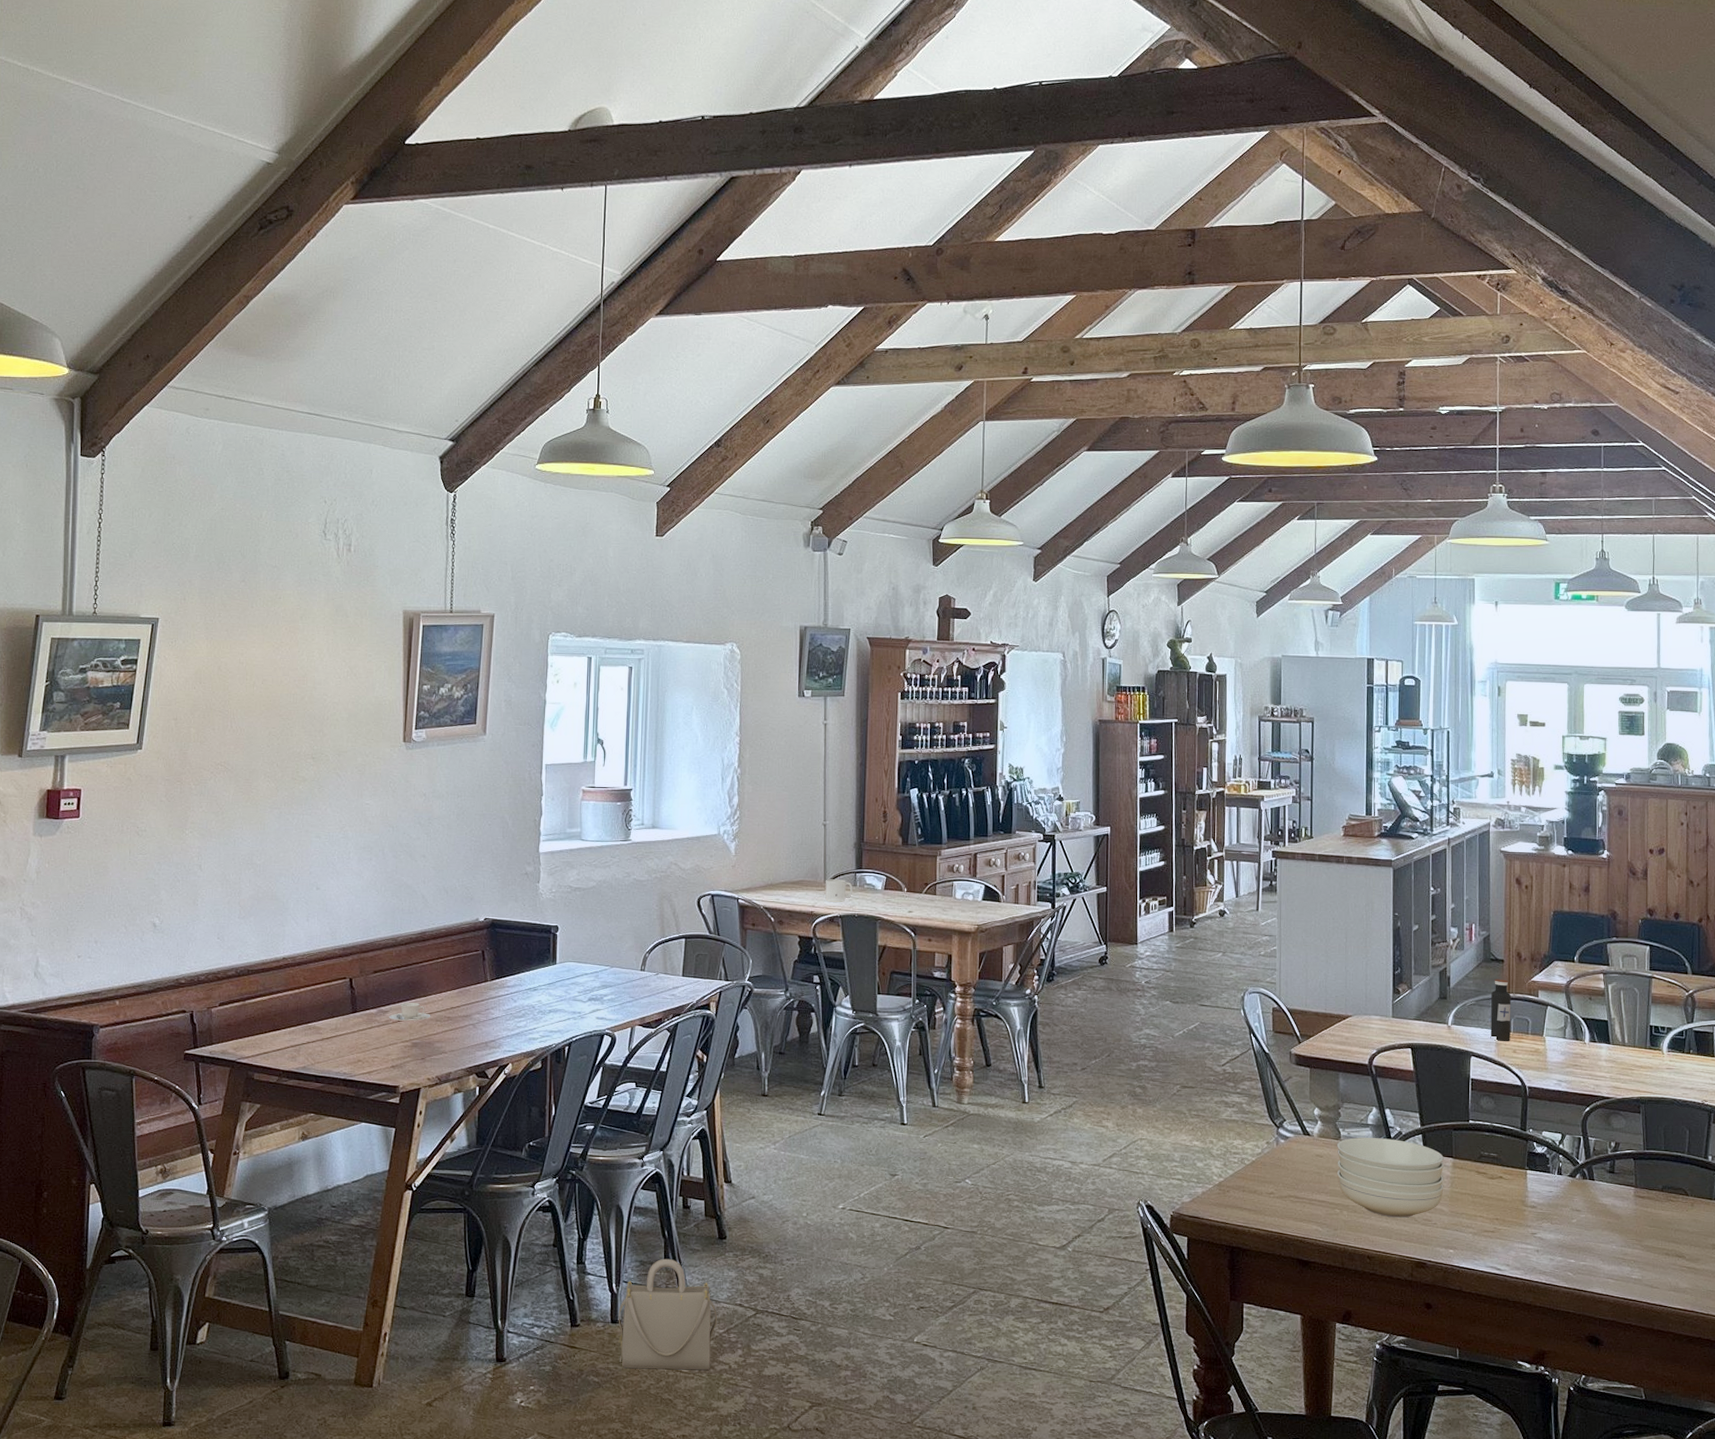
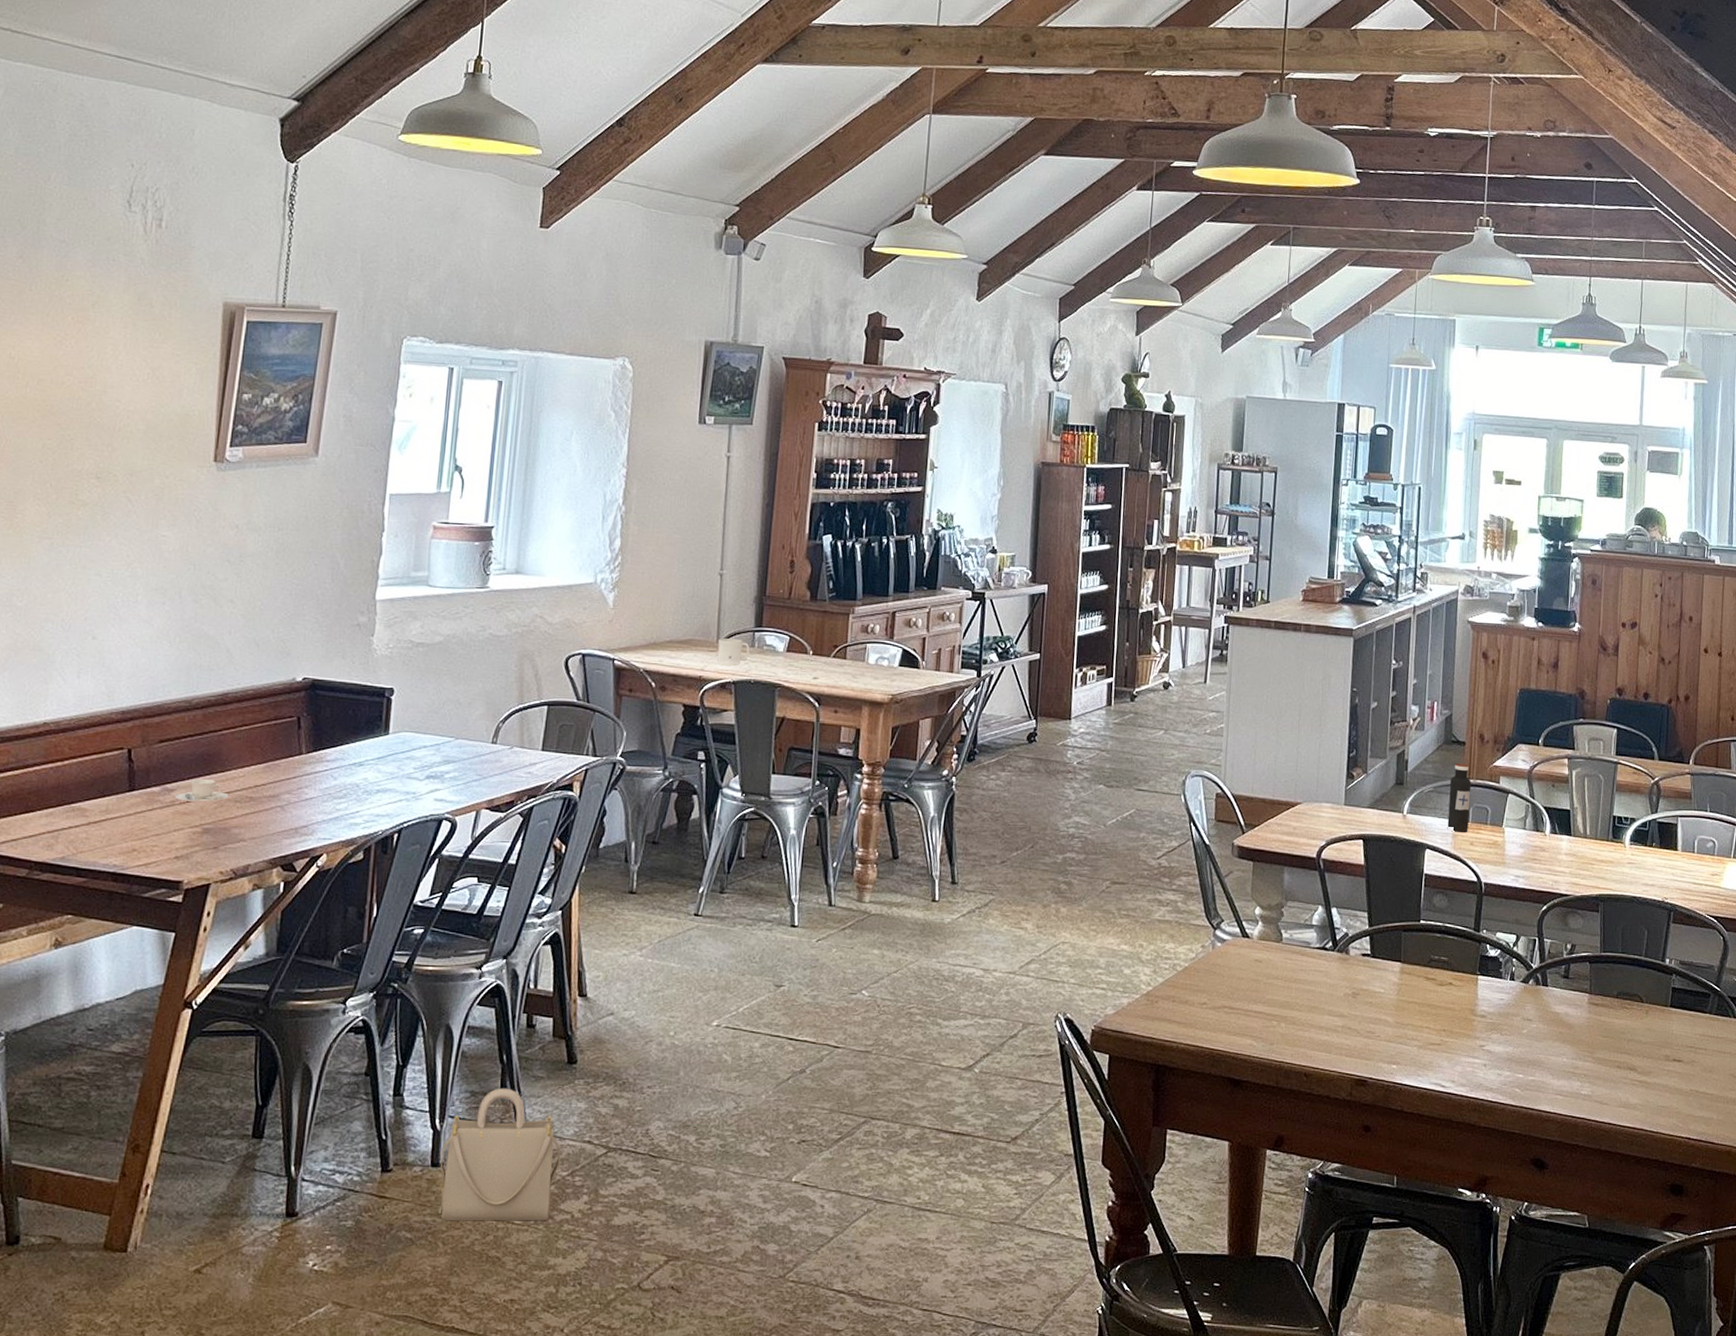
bowl: present [1336,1137,1445,1218] -> none [1276,939,1392,1030]

